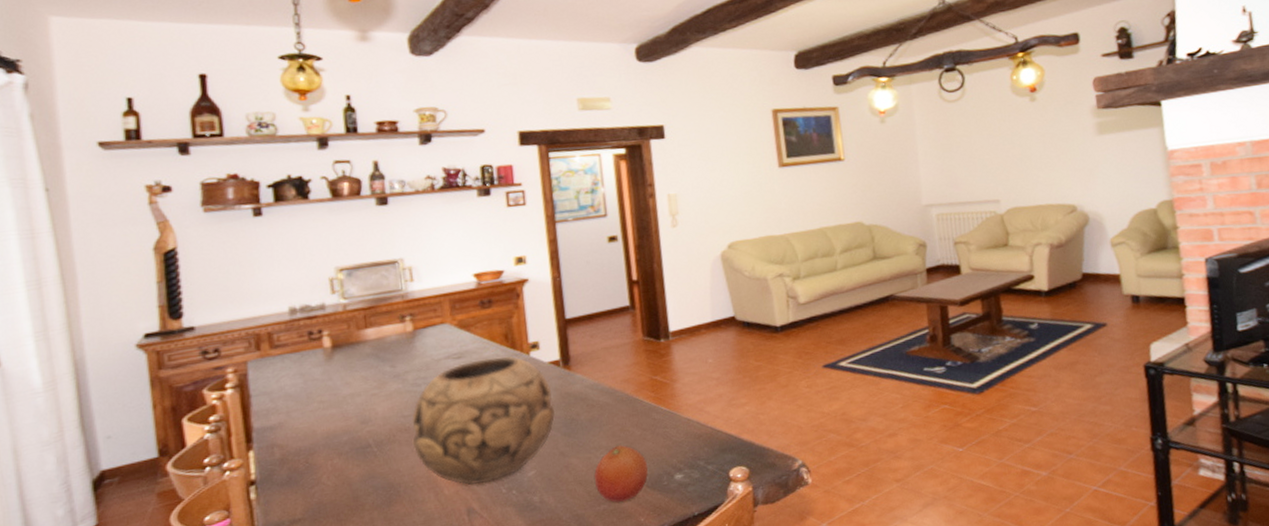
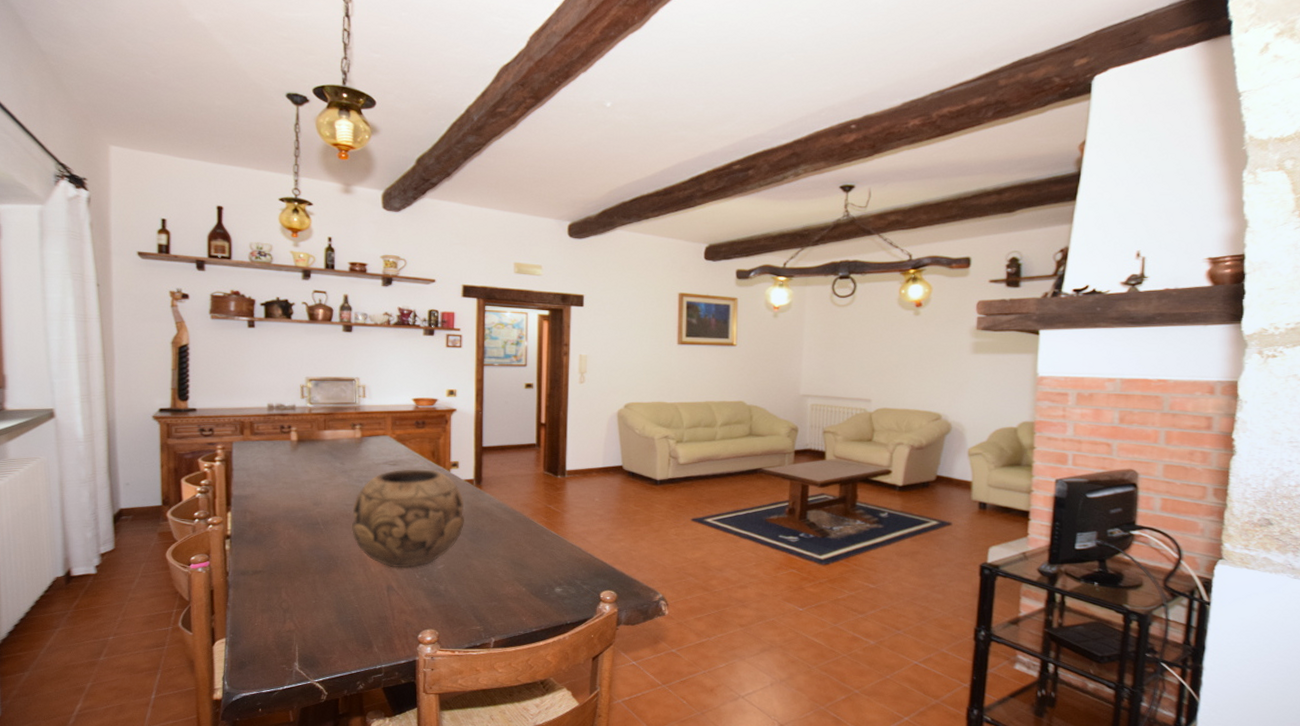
fruit: present [593,445,649,503] -> none [489,557,535,602]

